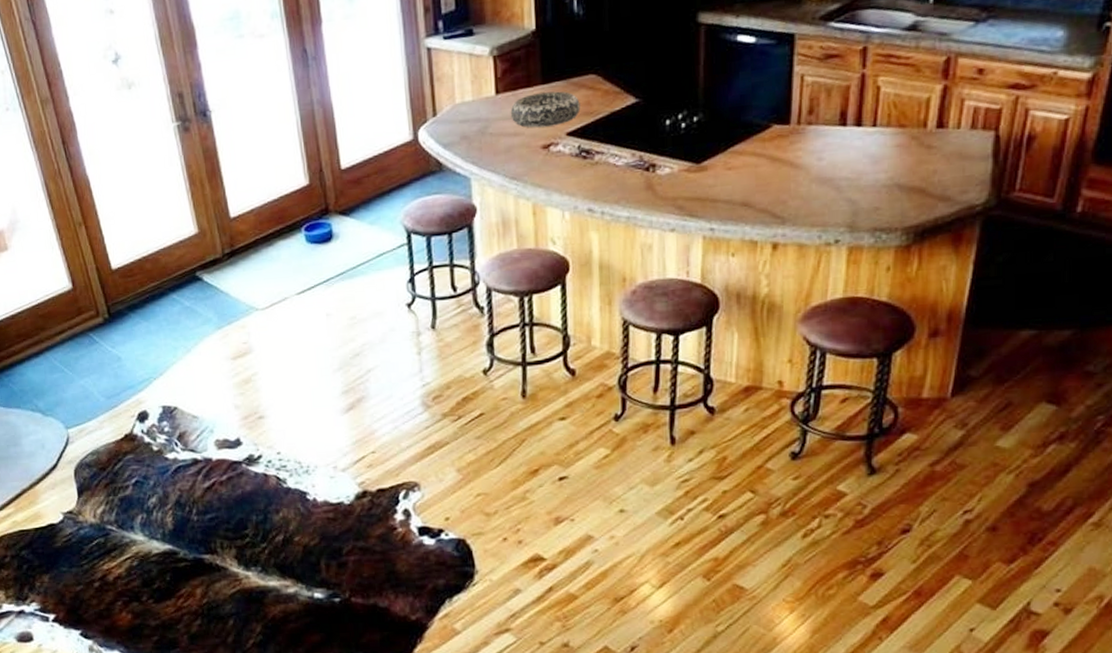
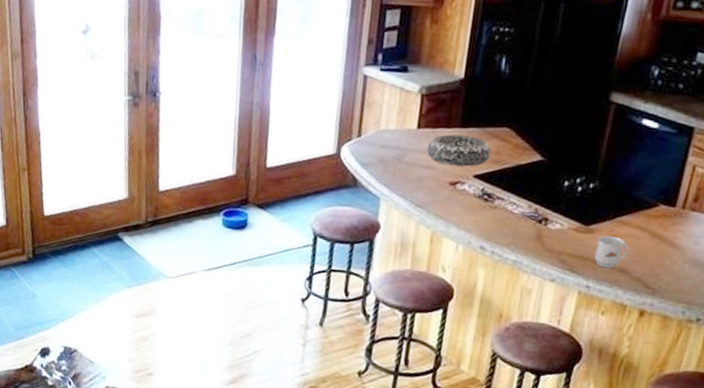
mug: none [712,169,748,206] -> present [594,235,629,269]

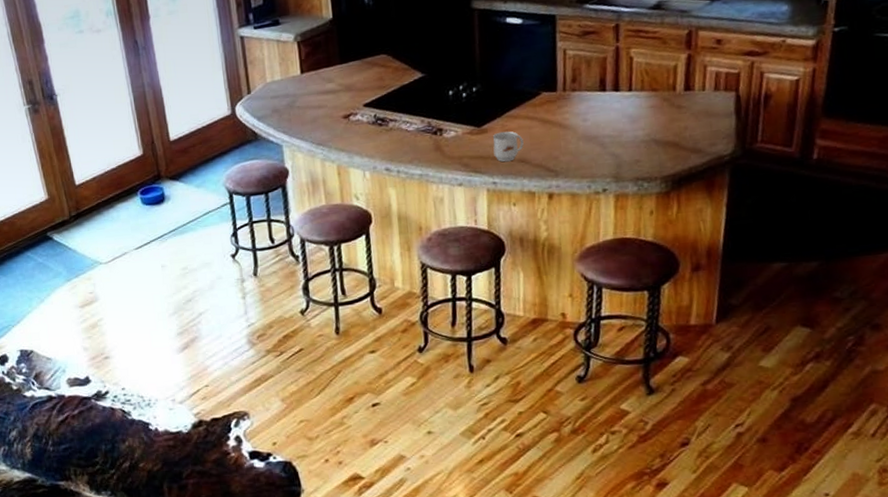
decorative bowl: present [426,134,492,167] -> none [314,69,375,101]

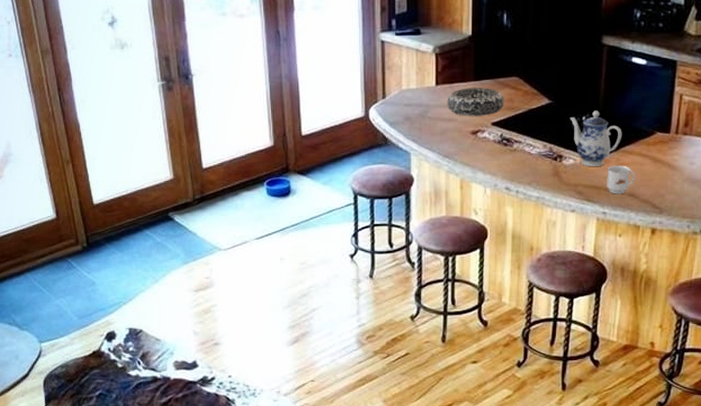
decorative bowl: none [314,69,375,101] -> present [447,88,504,116]
teapot: none [445,77,505,137] -> present [569,110,622,166]

